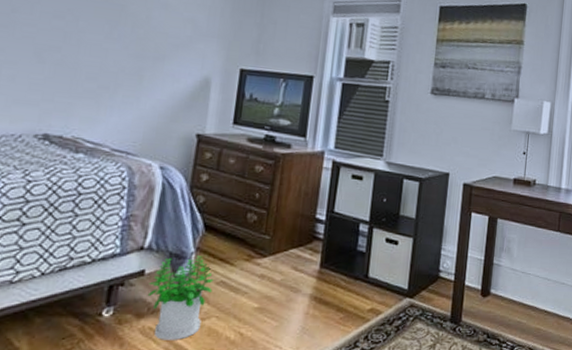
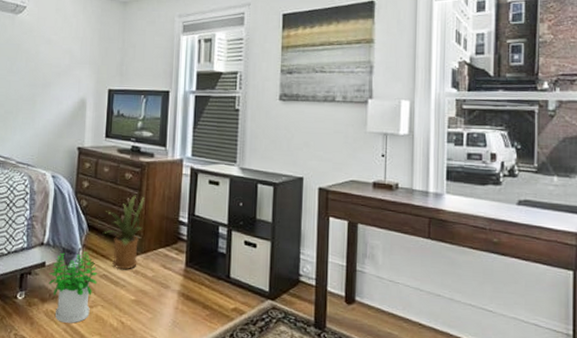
house plant: none [225,190,277,275] -> present [105,195,144,270]

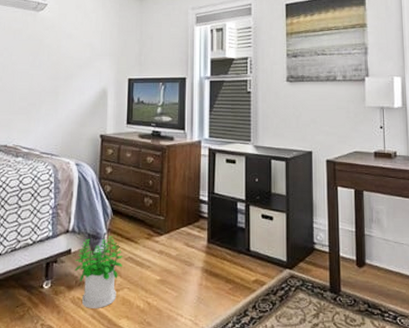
house plant: present [105,195,144,270] -> none [128,177,166,251]

